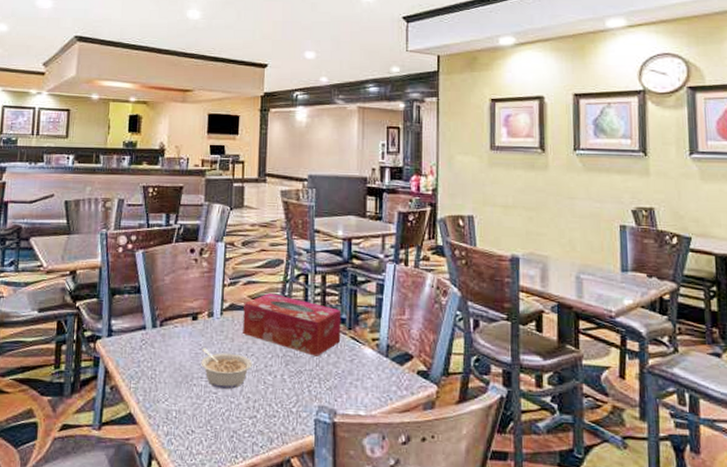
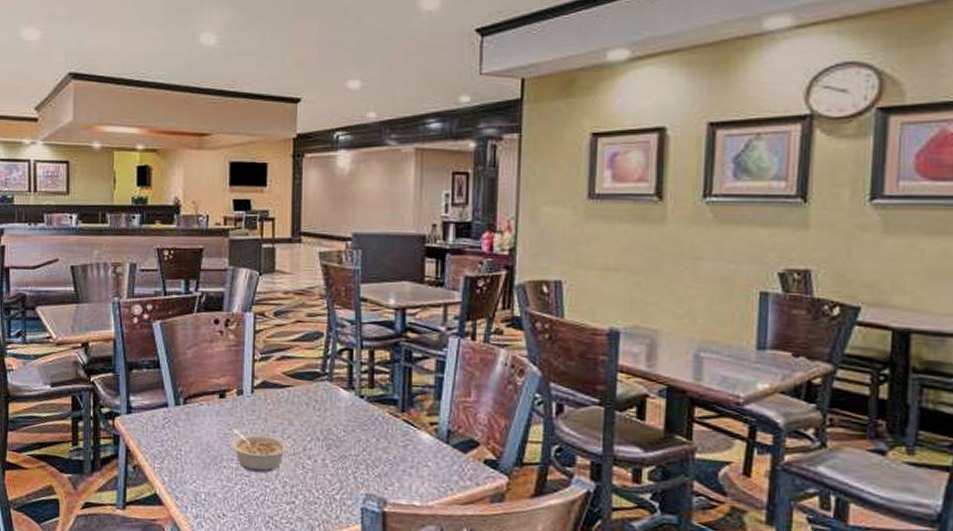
tissue box: present [243,293,341,357] -> none [277,370,393,441]

